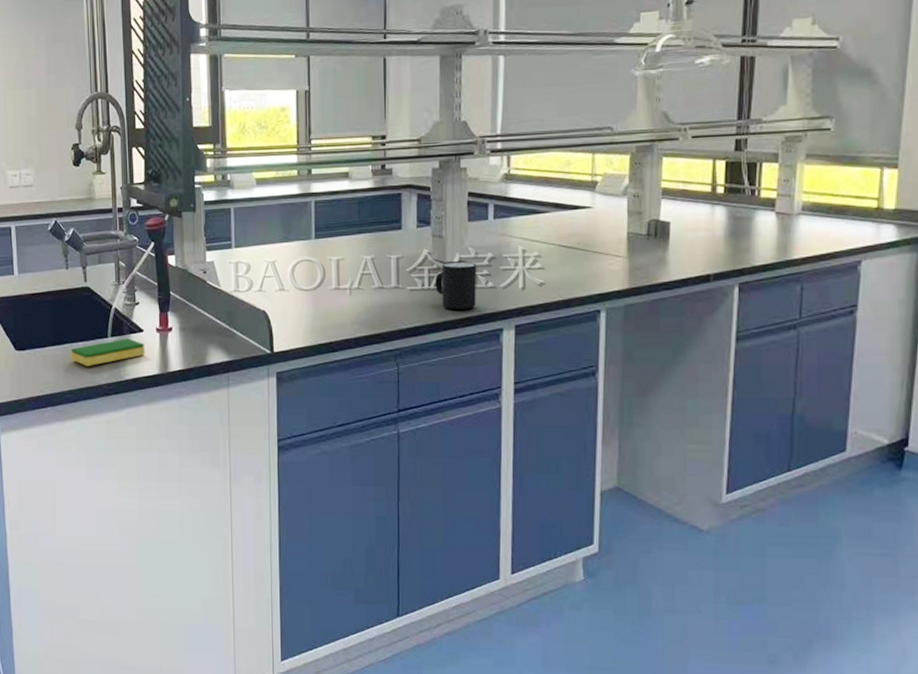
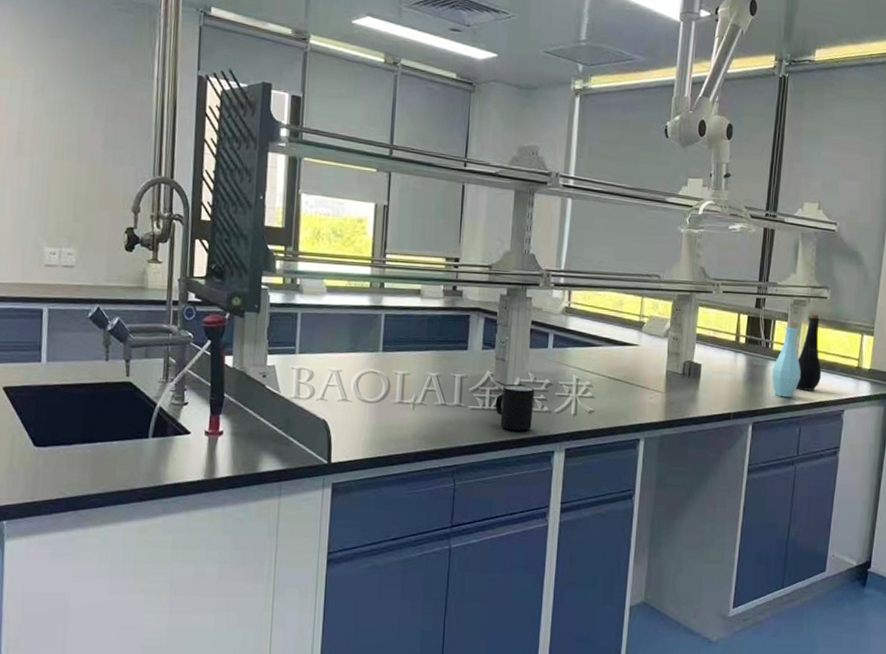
dish sponge: present [71,338,145,366] -> none [102,440,190,468]
bottle: none [760,161,799,252] -> present [771,320,801,398]
bottle: none [793,150,828,242] -> present [795,314,822,391]

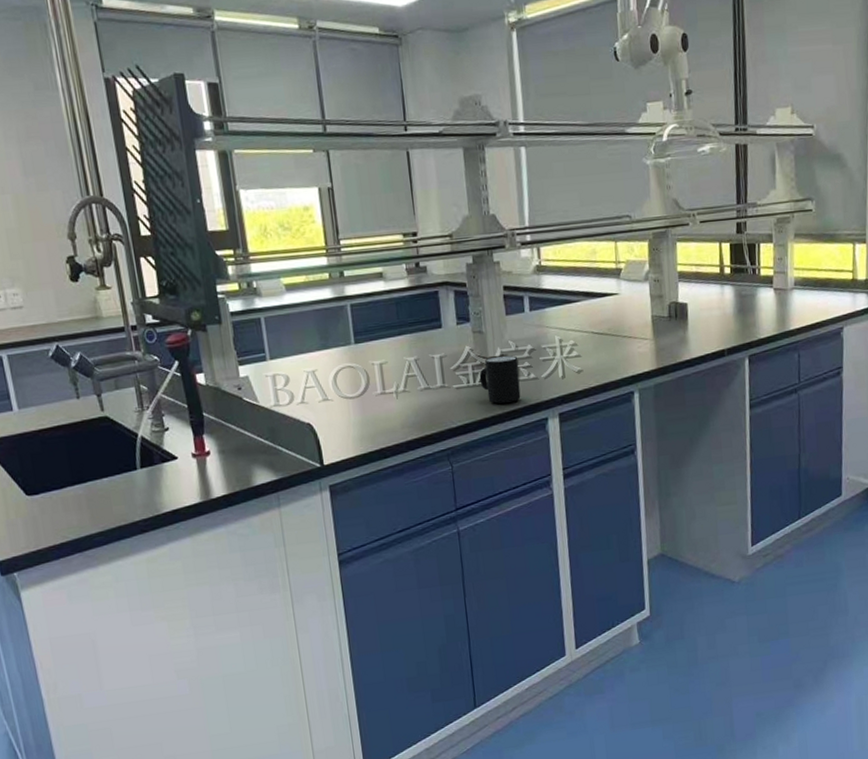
bottle: present [771,320,801,398] -> none [762,241,793,324]
bottle: present [795,314,822,391] -> none [788,229,816,314]

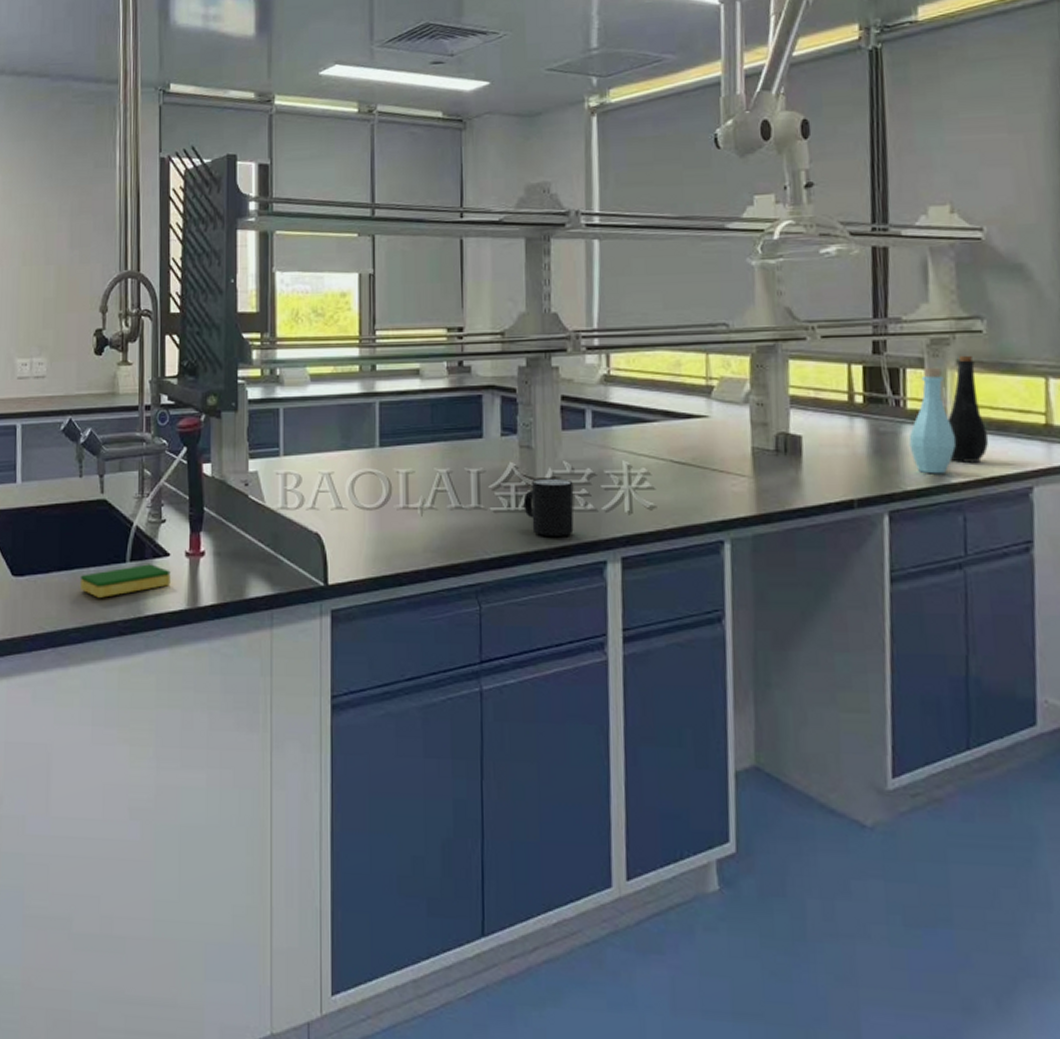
dish sponge: none [94,468,182,504] -> present [79,564,171,598]
bottle: none [762,241,793,324] -> present [908,367,956,474]
bottle: none [788,229,816,314] -> present [947,355,989,463]

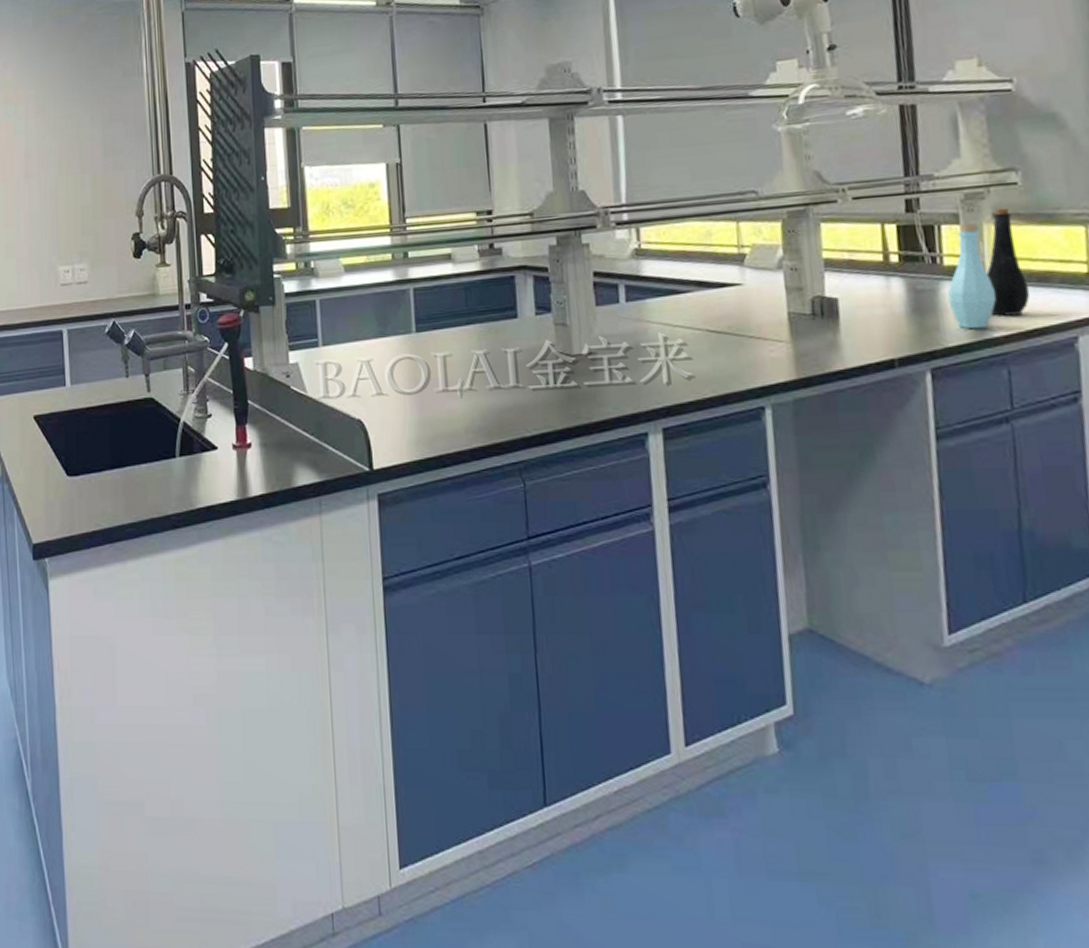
dish sponge: present [79,564,171,598] -> none [132,458,220,493]
mug: present [523,478,574,536] -> none [561,353,613,411]

